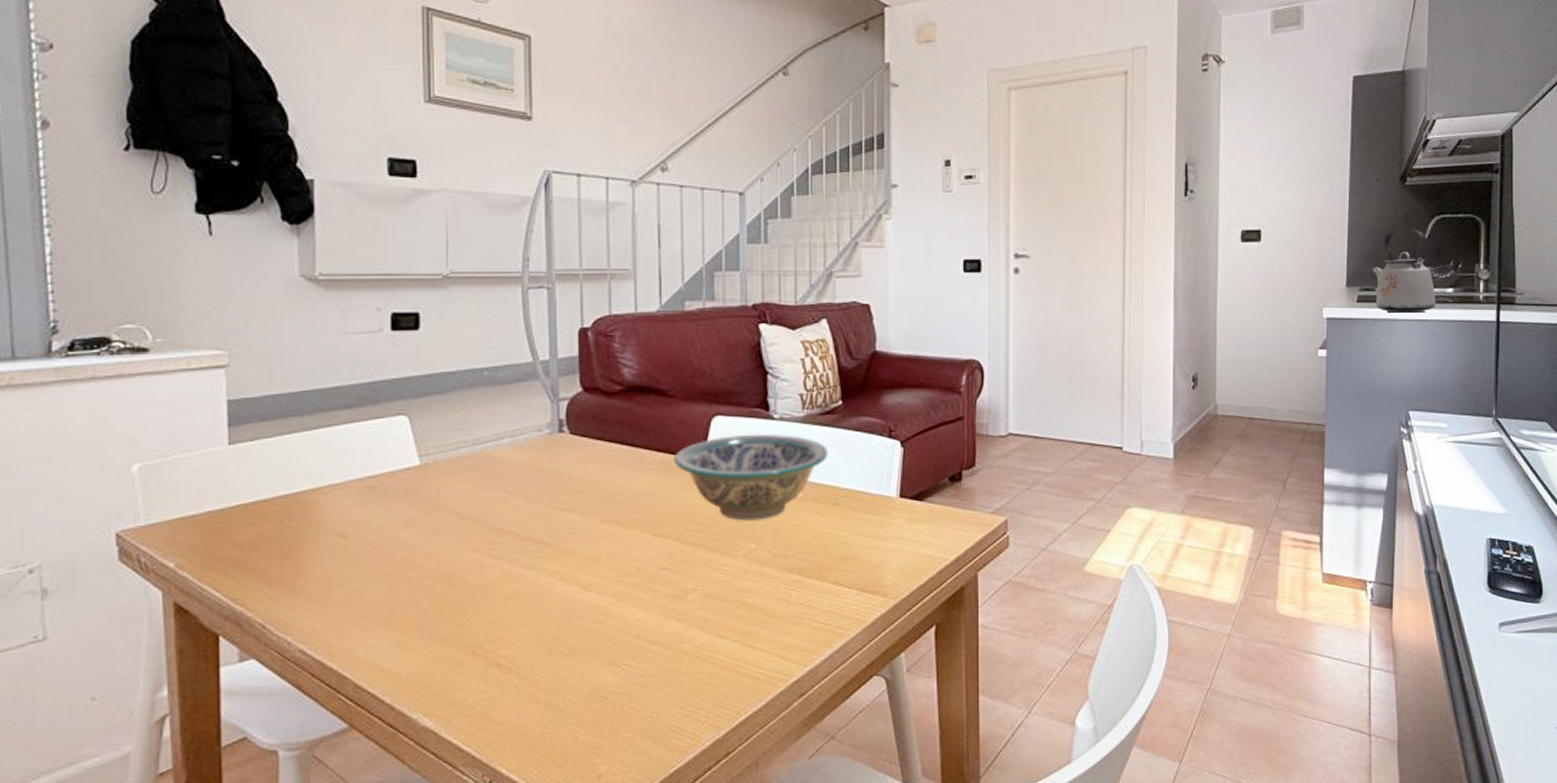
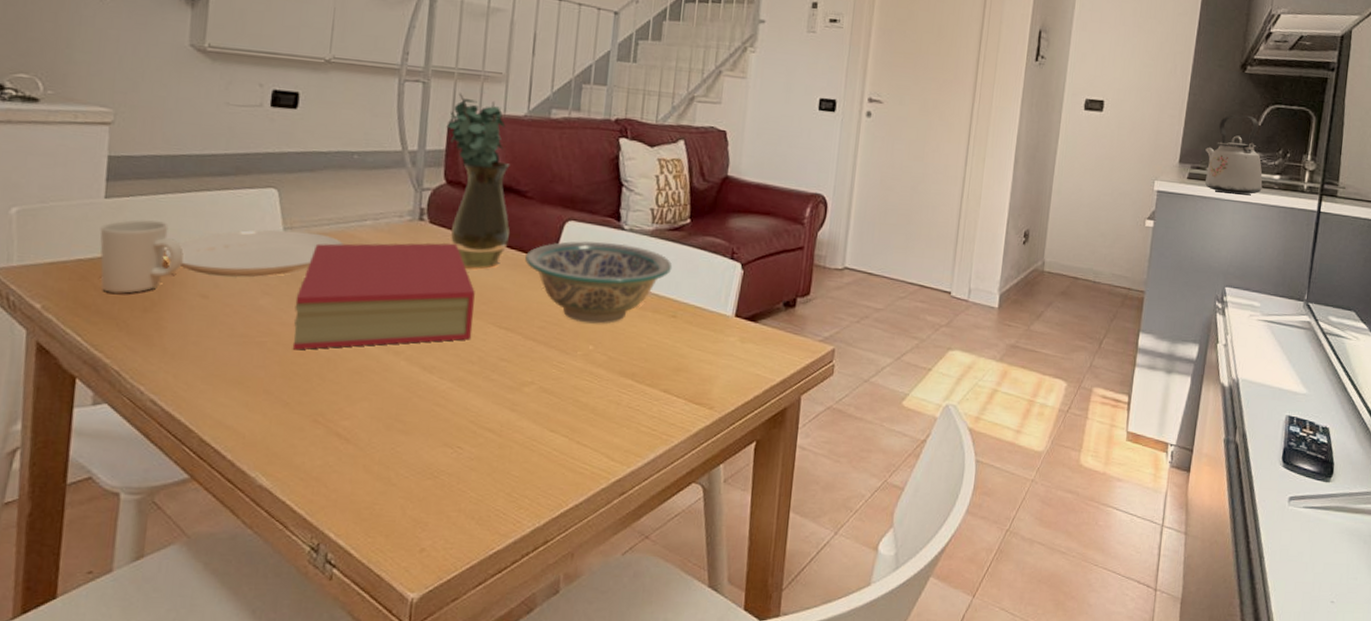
mug: none [227,463,317,543] -> present [99,219,184,294]
plate: none [297,457,482,513] -> present [164,229,343,277]
book: none [439,452,627,582] -> present [292,243,475,350]
vase: none [577,294,656,476] -> present [446,92,511,269]

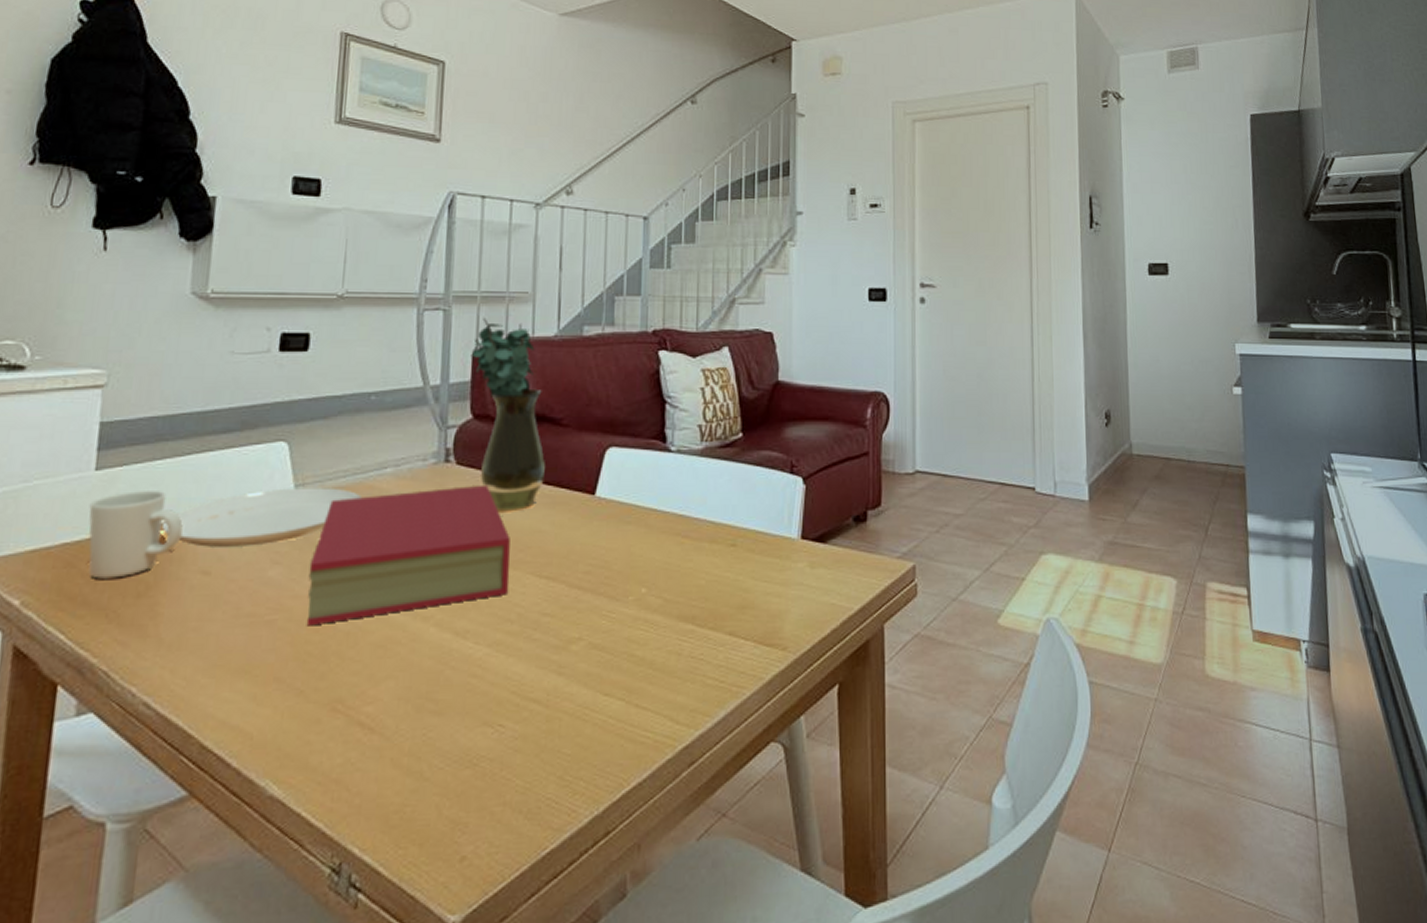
bowl: present [525,241,673,324] -> none [564,467,727,562]
kettle: present [1205,114,1263,195] -> none [1282,265,1350,350]

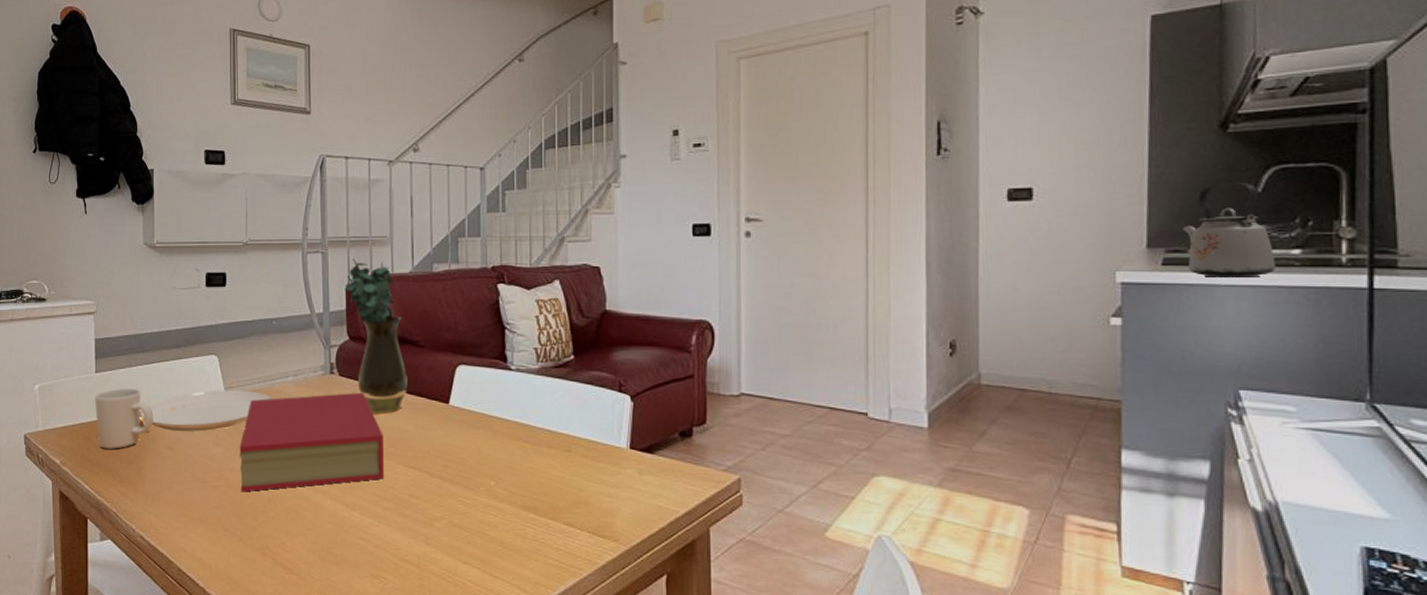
kettle: none [1282,265,1350,350] -> present [1183,182,1276,277]

